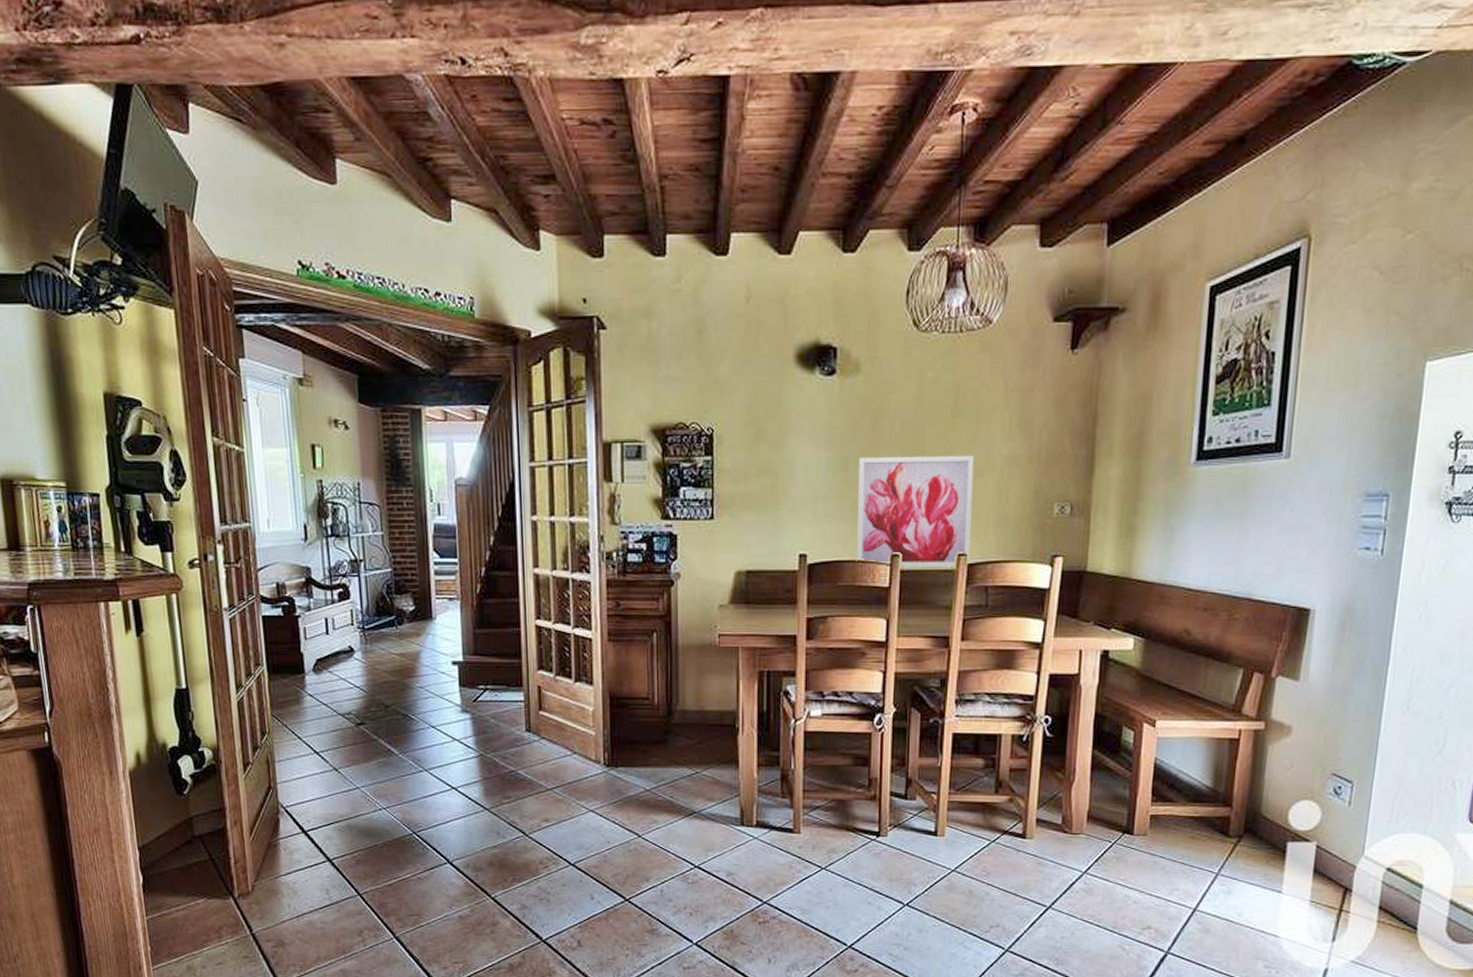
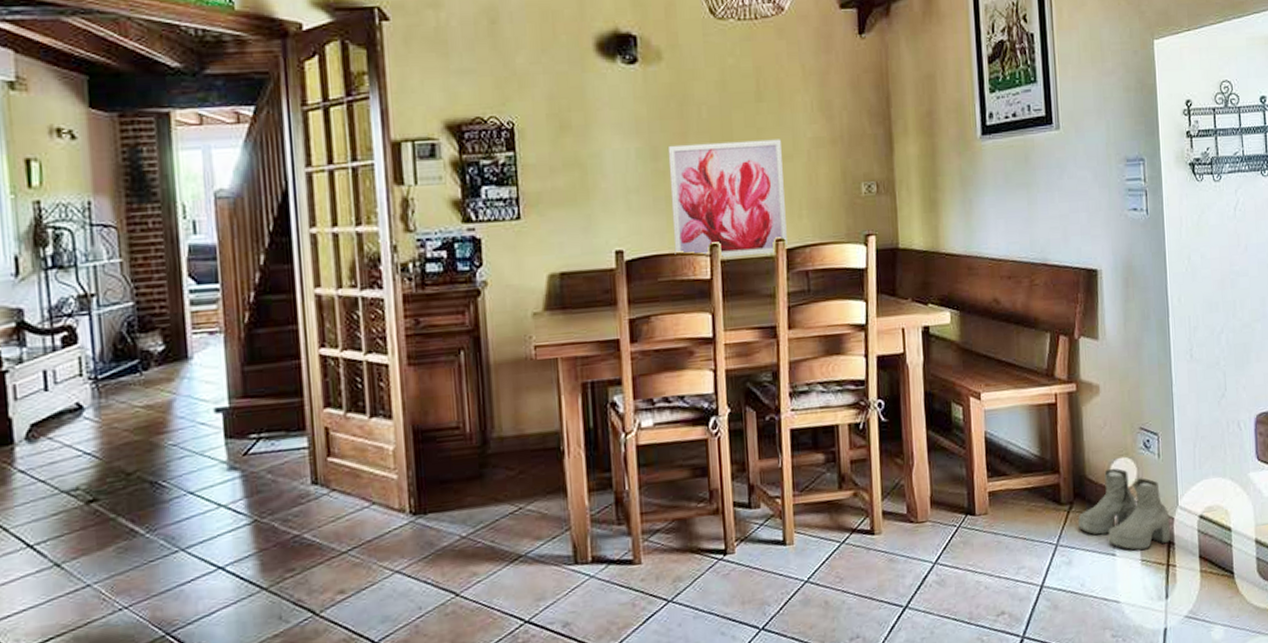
boots: none [1244,809,1352,892] -> present [1078,468,1170,551]

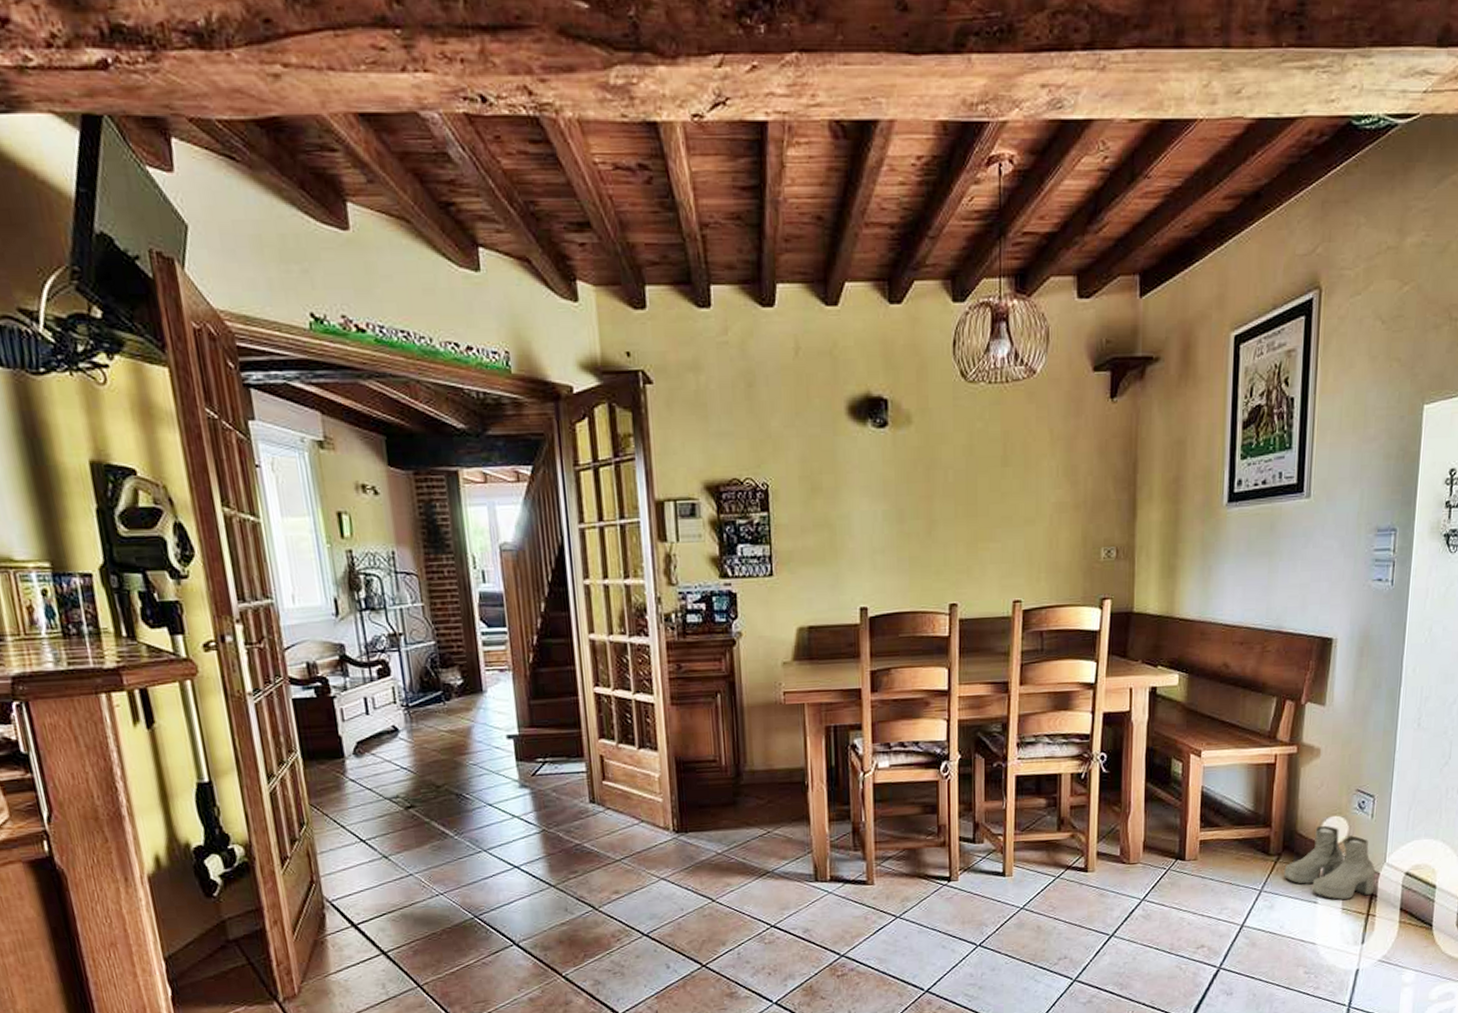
wall art: present [667,139,787,257] -> none [913,503,1024,616]

